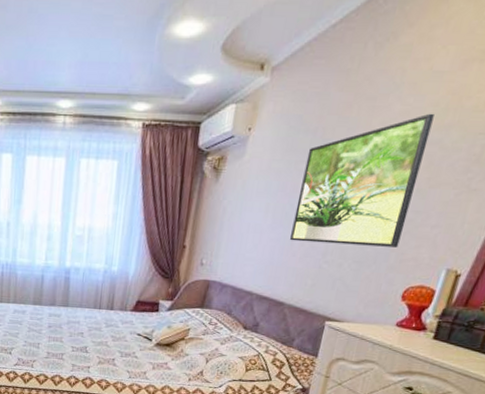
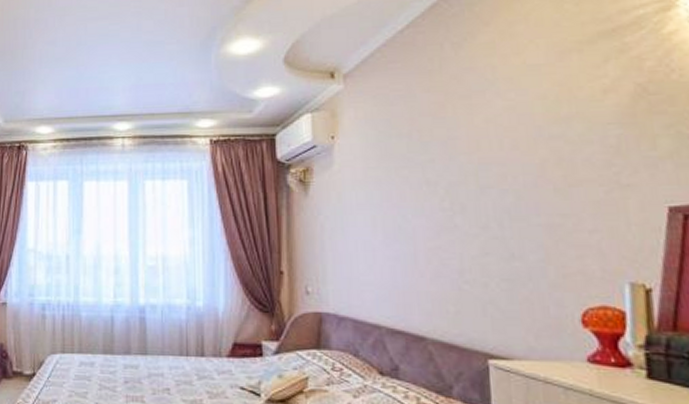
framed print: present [290,113,435,248] -> none [407,106,554,259]

